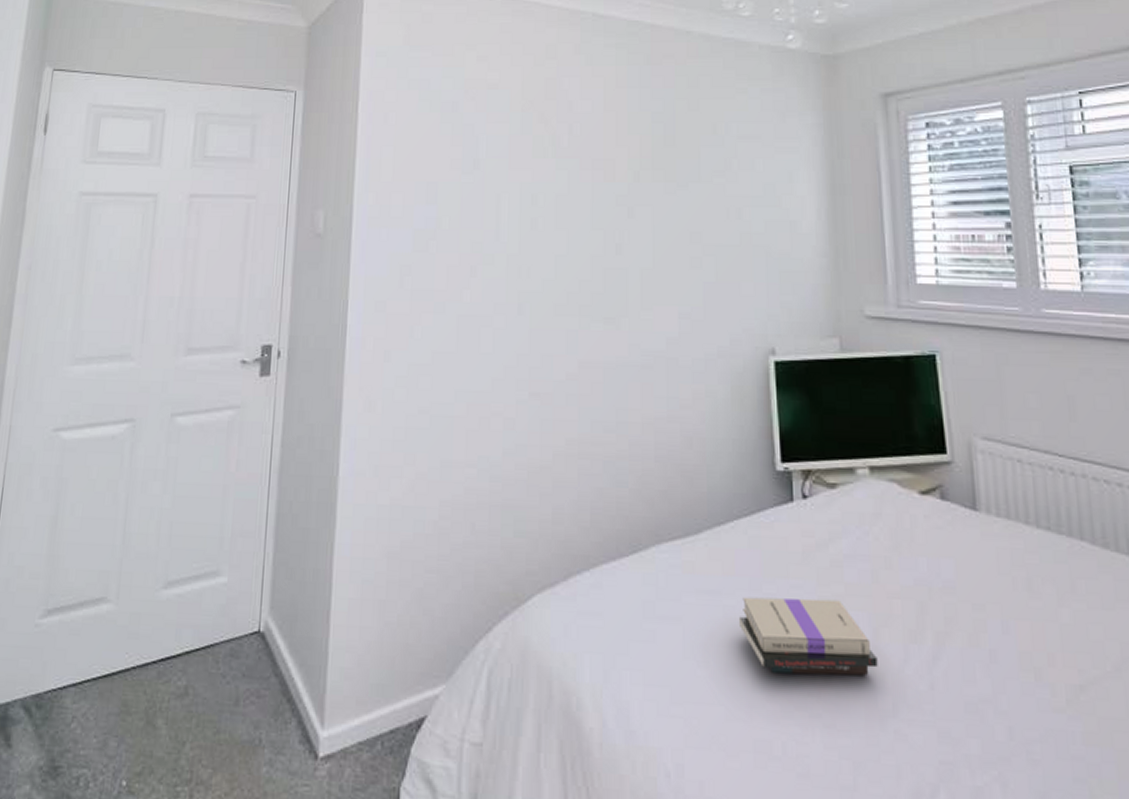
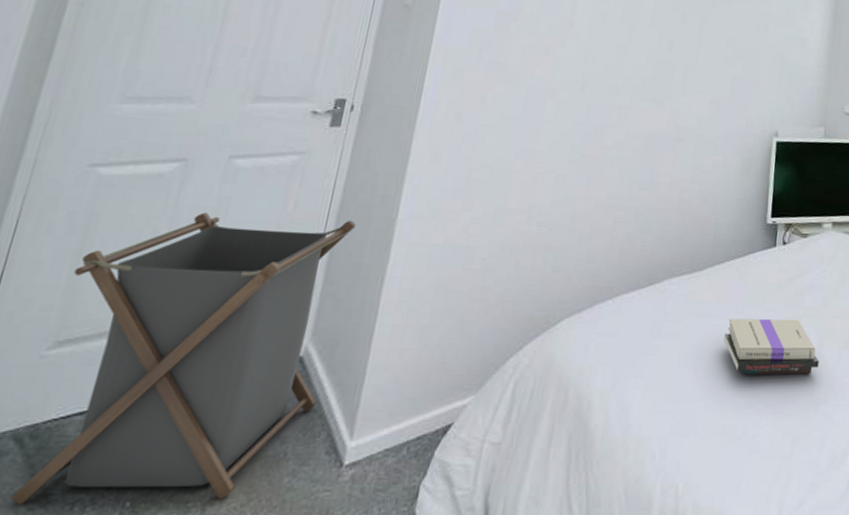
laundry basket: none [28,475,298,786] -> present [11,212,356,505]

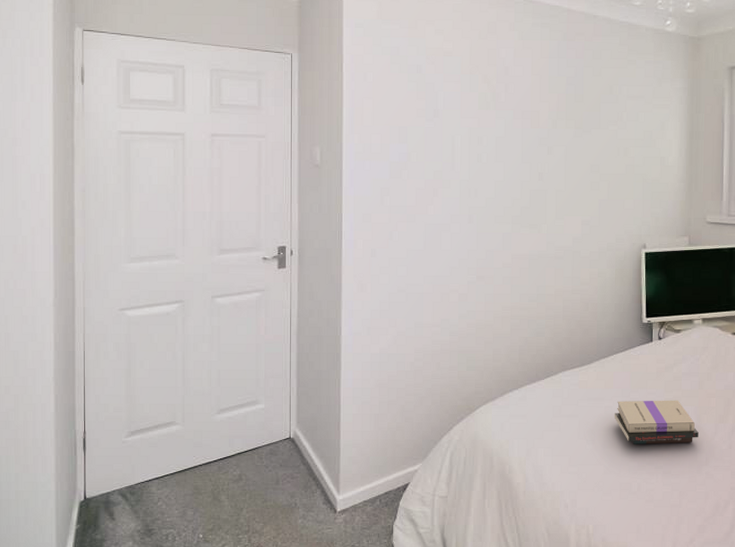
laundry basket: present [11,212,356,505] -> none [129,338,312,536]

